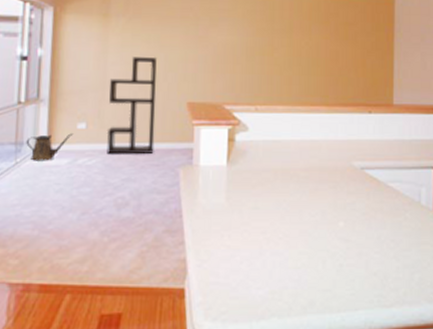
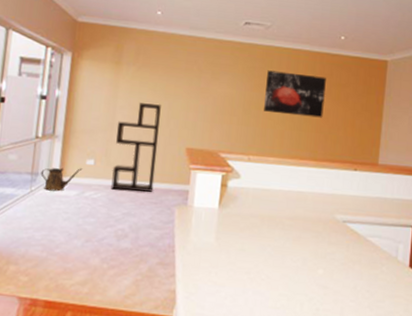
wall art: none [268,13,332,60] -> present [264,70,326,118]

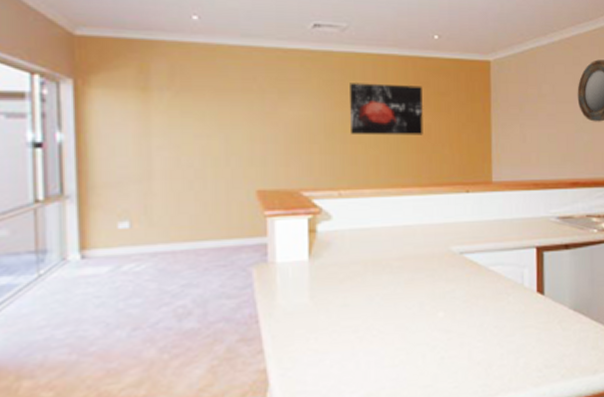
watering can: present [40,167,83,192] -> none [50,235,114,272]
shelving unit: present [111,103,161,192] -> none [155,137,219,257]

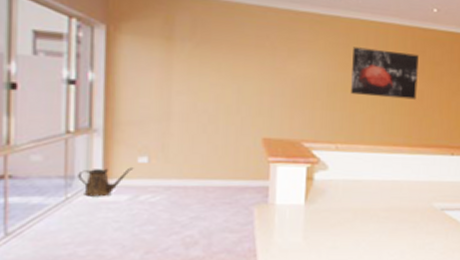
watering can: none [50,235,114,272] -> present [78,167,134,197]

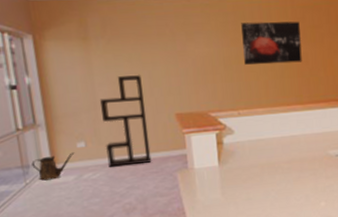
shelving unit: none [172,87,229,191] -> present [99,74,152,167]

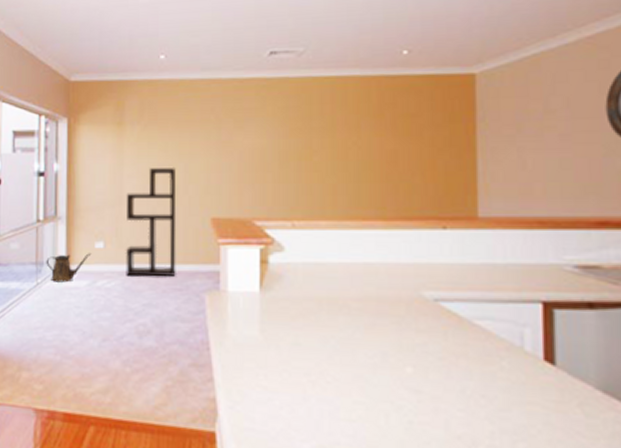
wall art: present [241,21,302,65] -> none [306,107,389,163]

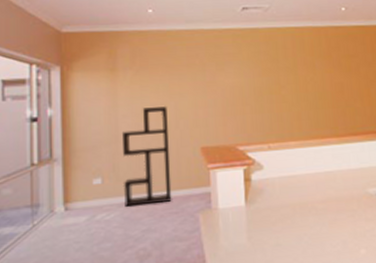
watering can: present [46,253,92,283] -> none [42,190,90,222]

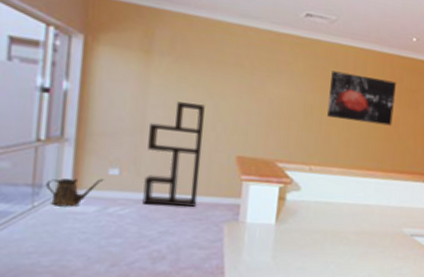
watering can: none [42,190,90,222] -> present [46,178,104,207]
wall art: none [273,50,337,96] -> present [327,71,396,126]

